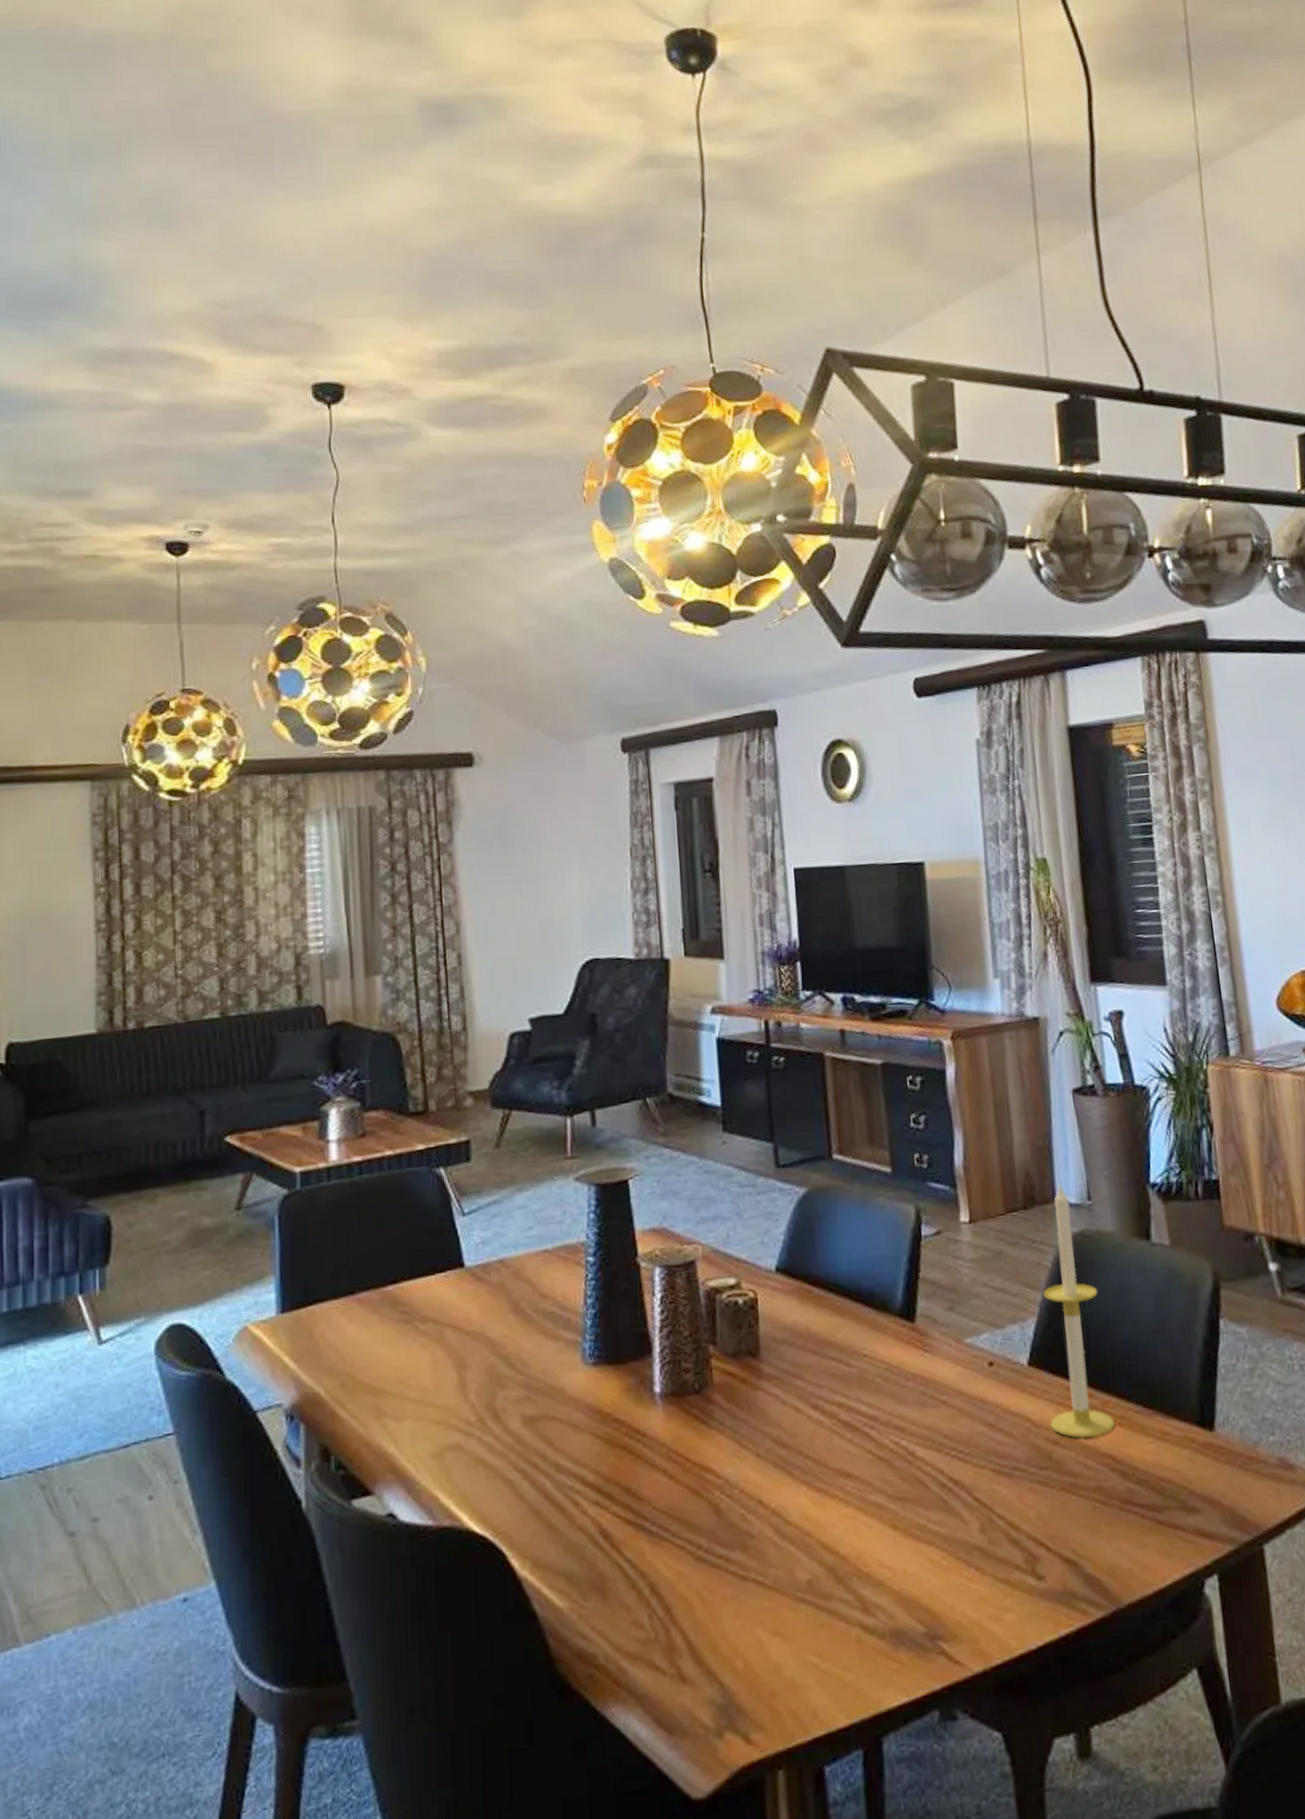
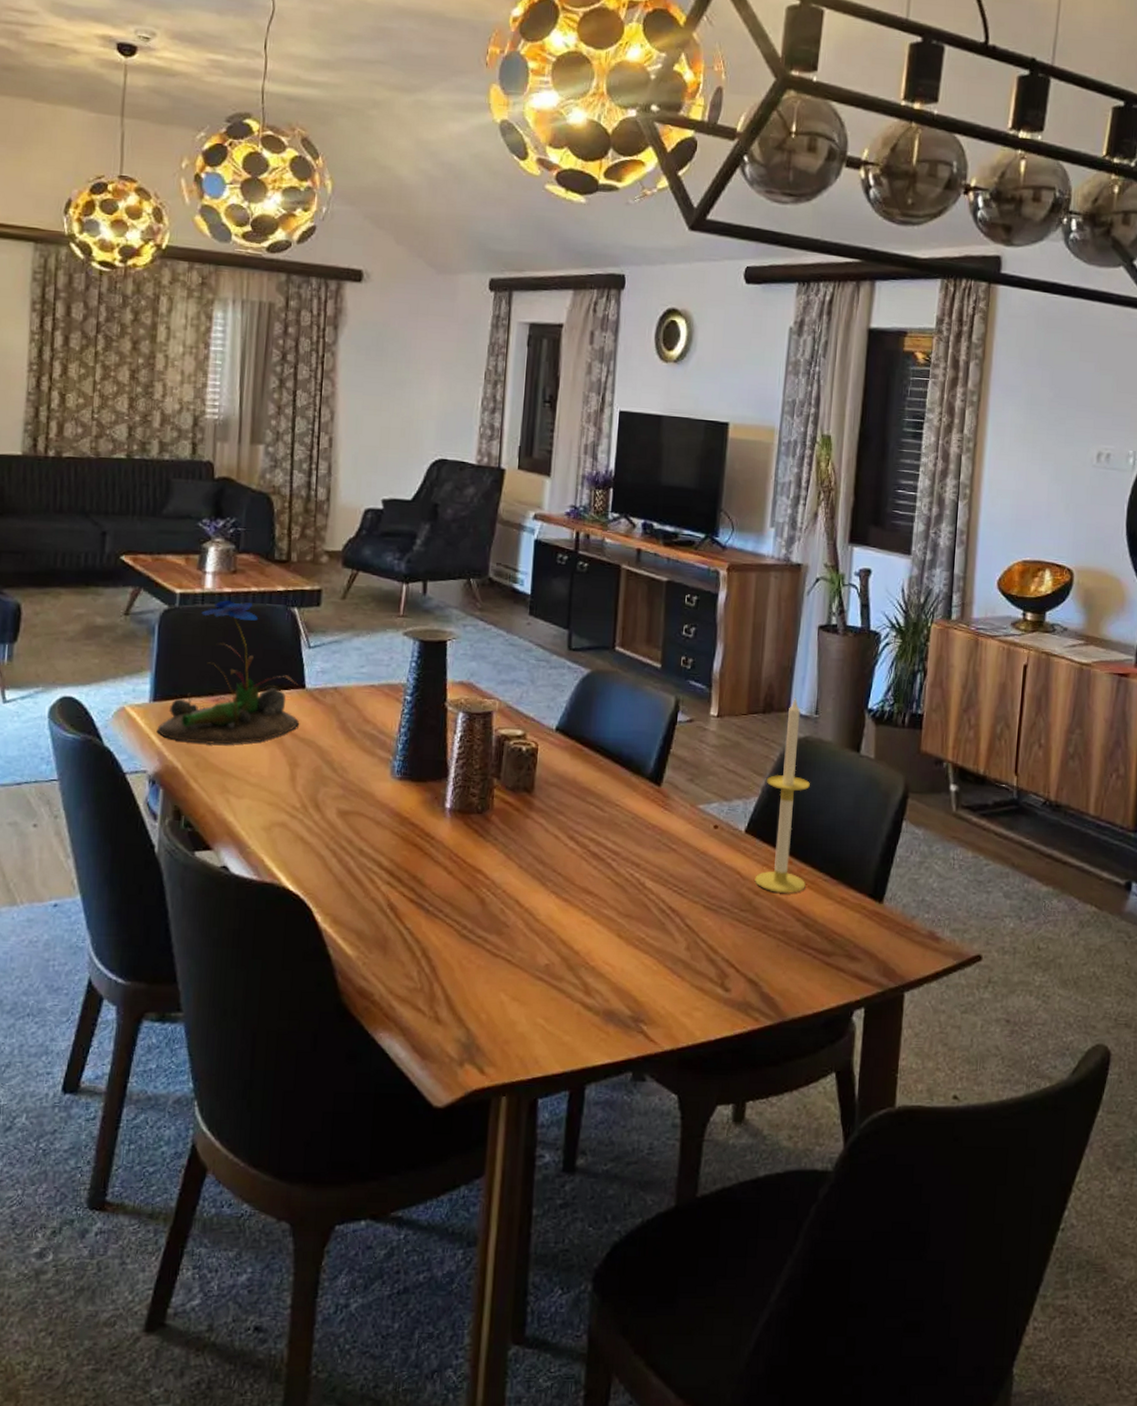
flower: none [289,1170,462,1360] -> present [156,600,299,745]

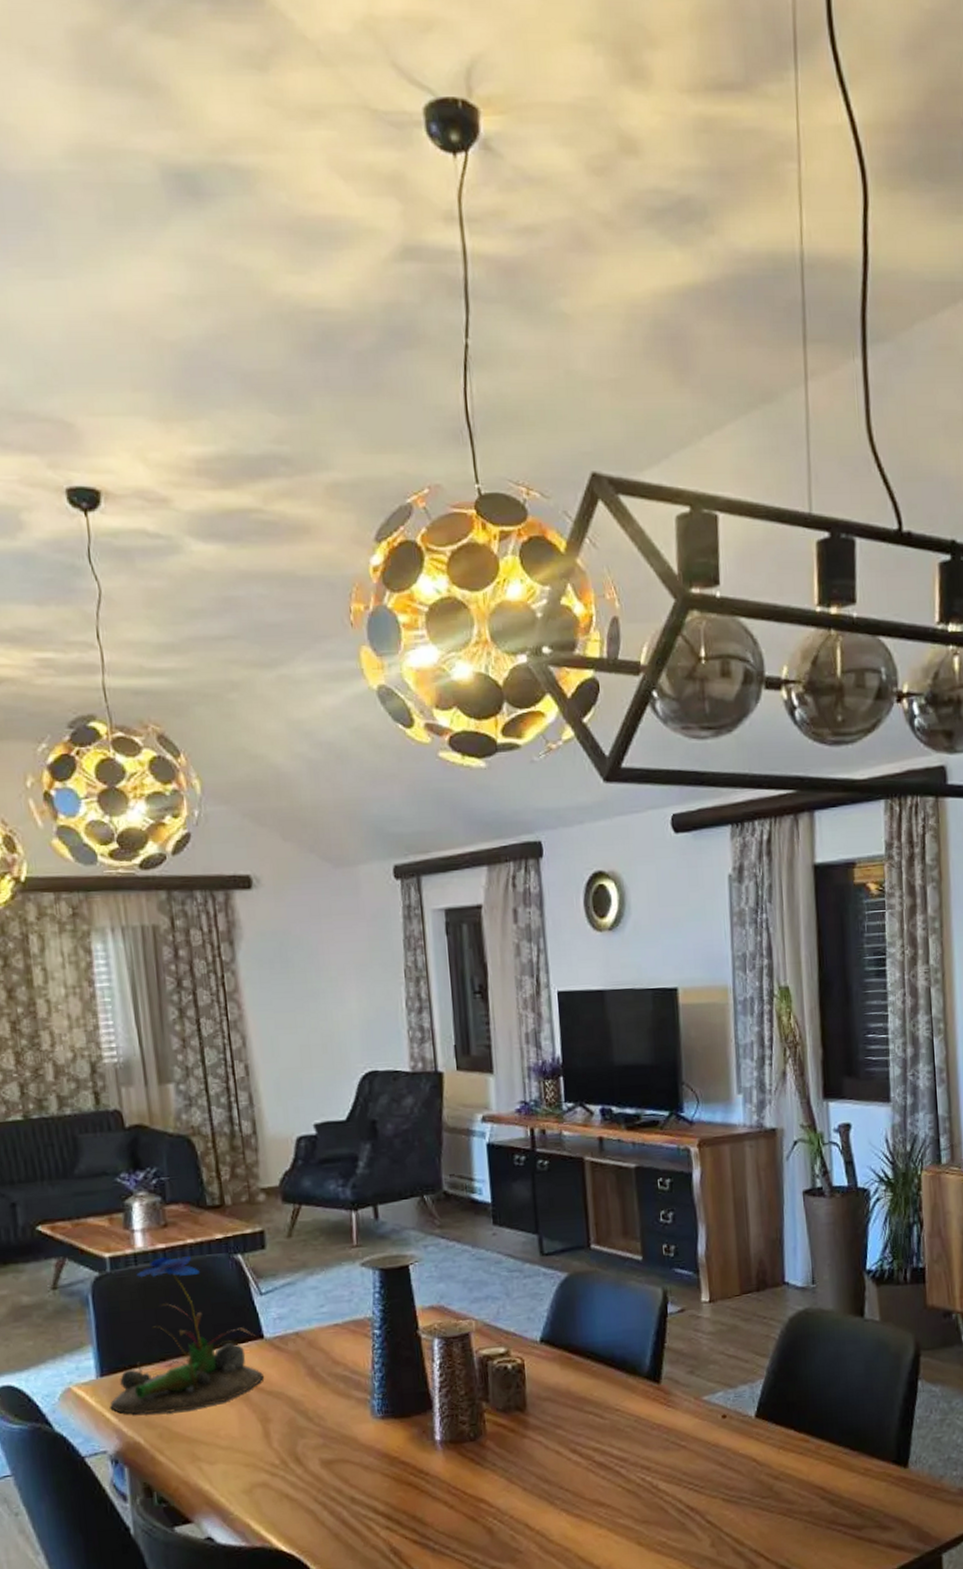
candle: present [754,697,810,894] -> none [770,1270,826,1475]

